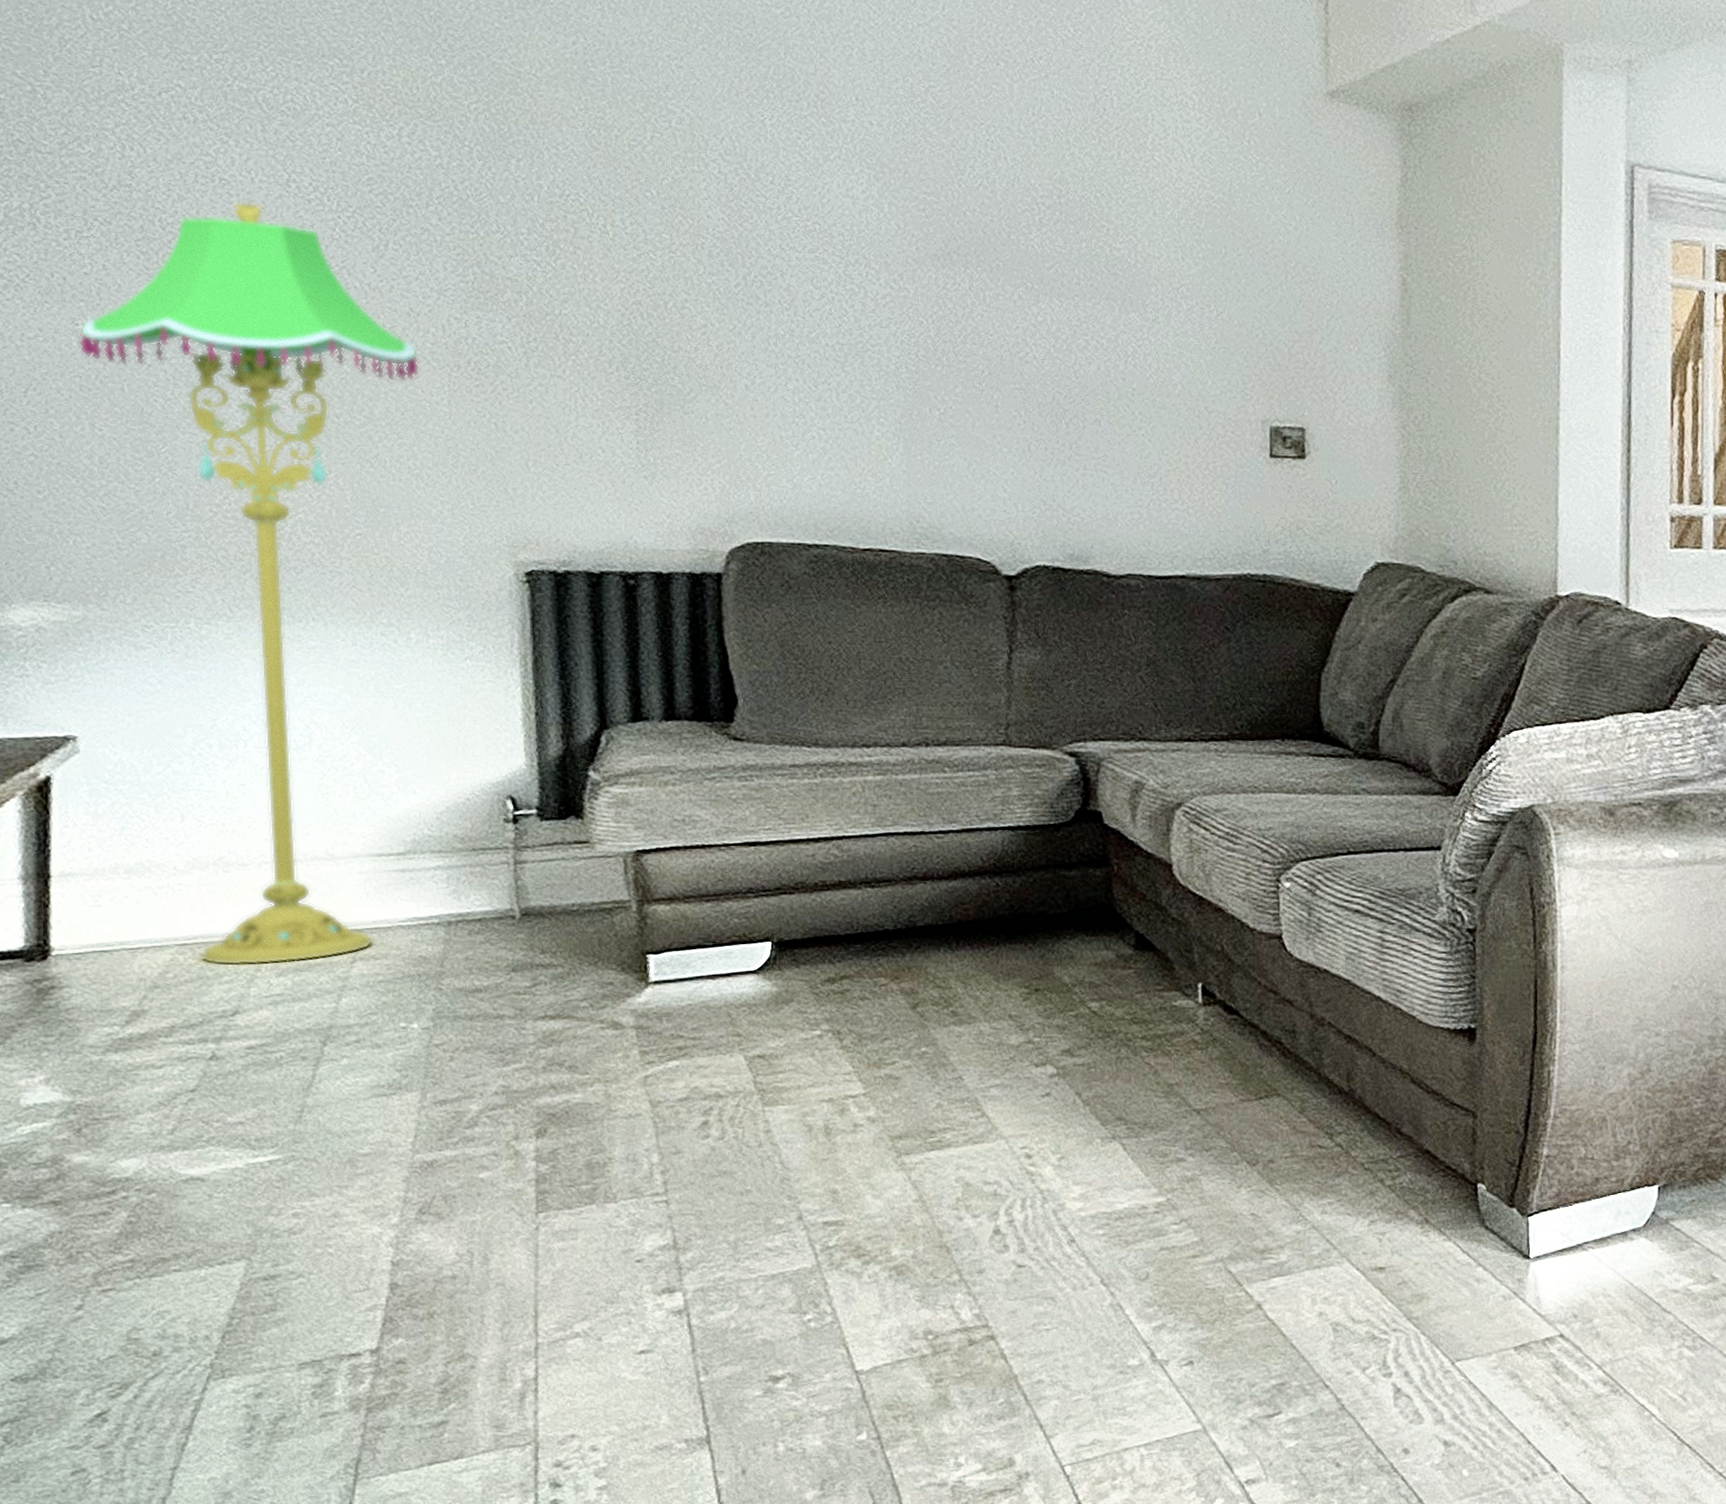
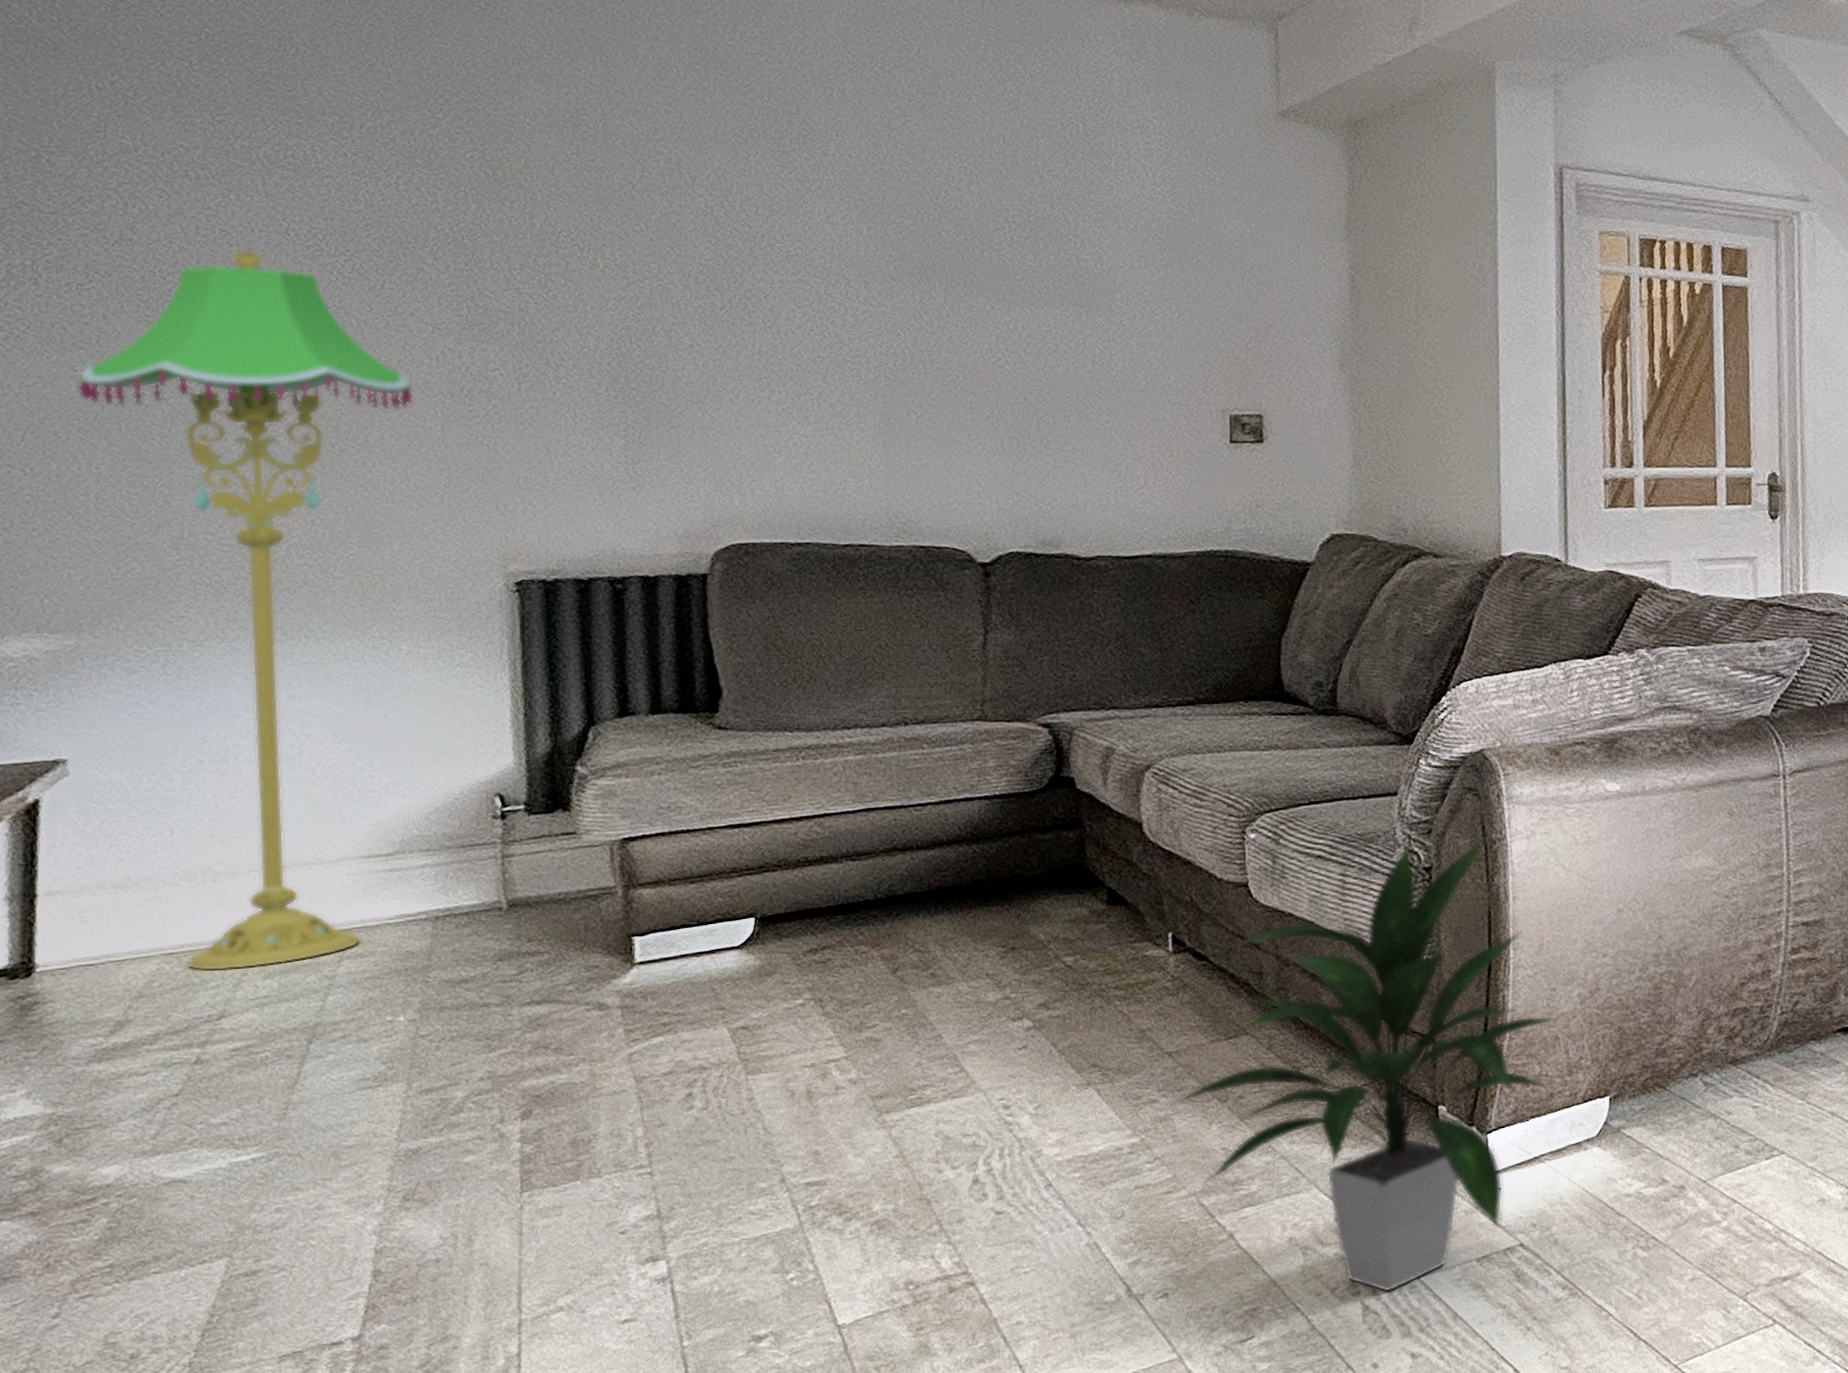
indoor plant: none [1192,899,1609,1376] -> present [1165,836,1561,1293]

